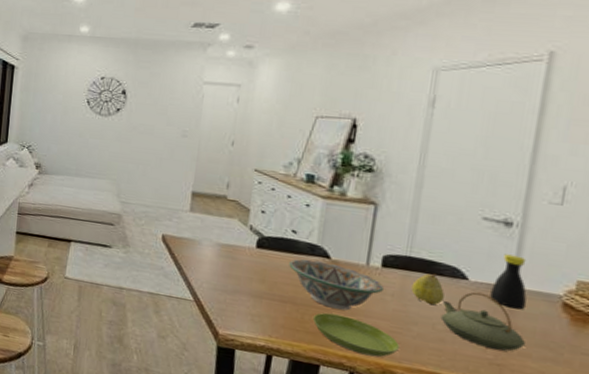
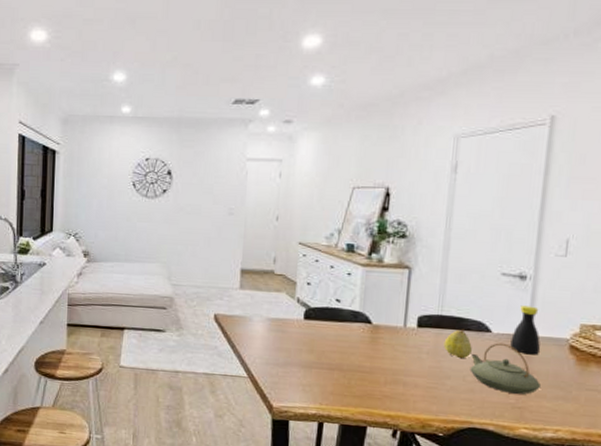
decorative bowl: present [289,258,384,311] -> none [335,326,420,372]
saucer: present [312,312,399,358] -> none [358,376,436,413]

